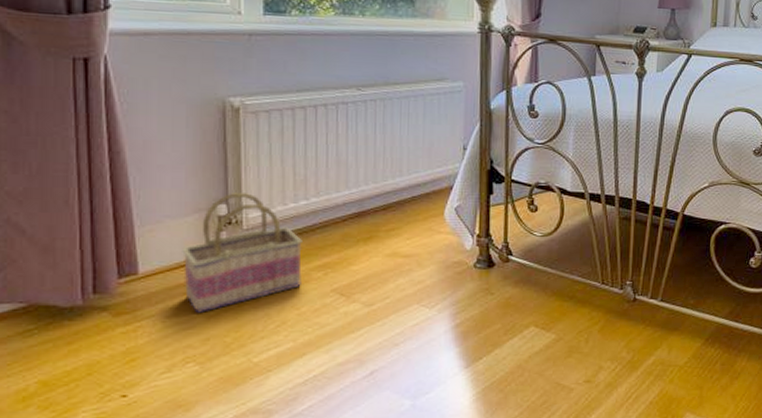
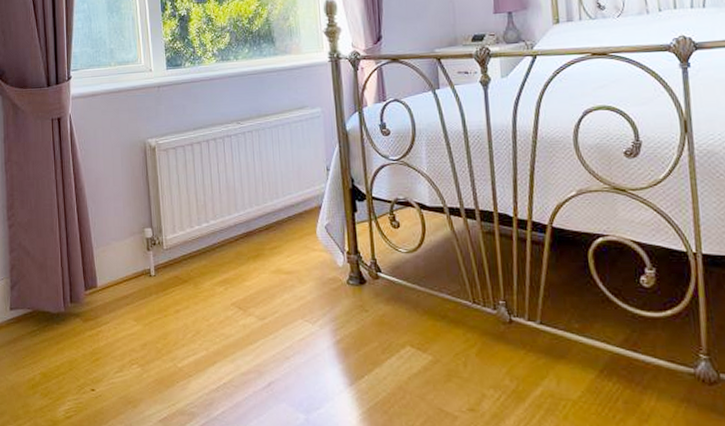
basket: present [182,193,302,313] -> none [124,218,208,321]

